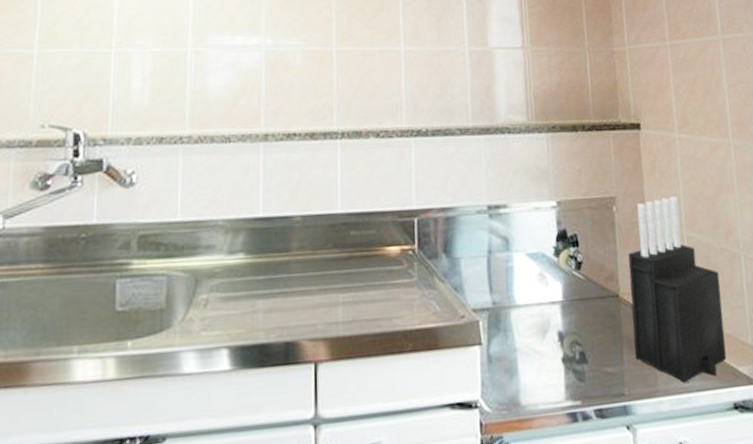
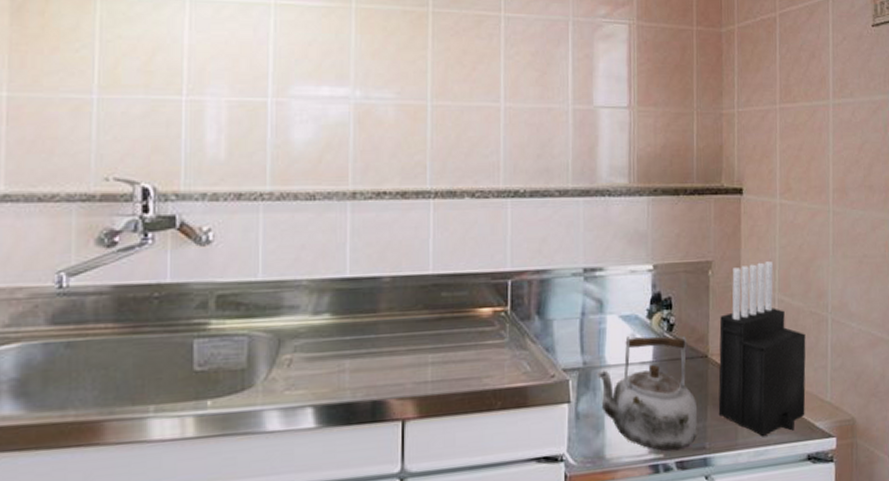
kettle: none [506,274,615,398] -> present [596,335,698,451]

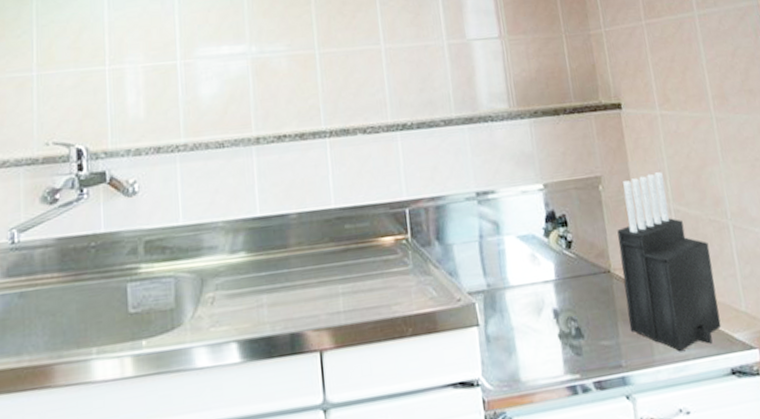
kettle: present [596,335,698,451] -> none [501,252,612,371]

